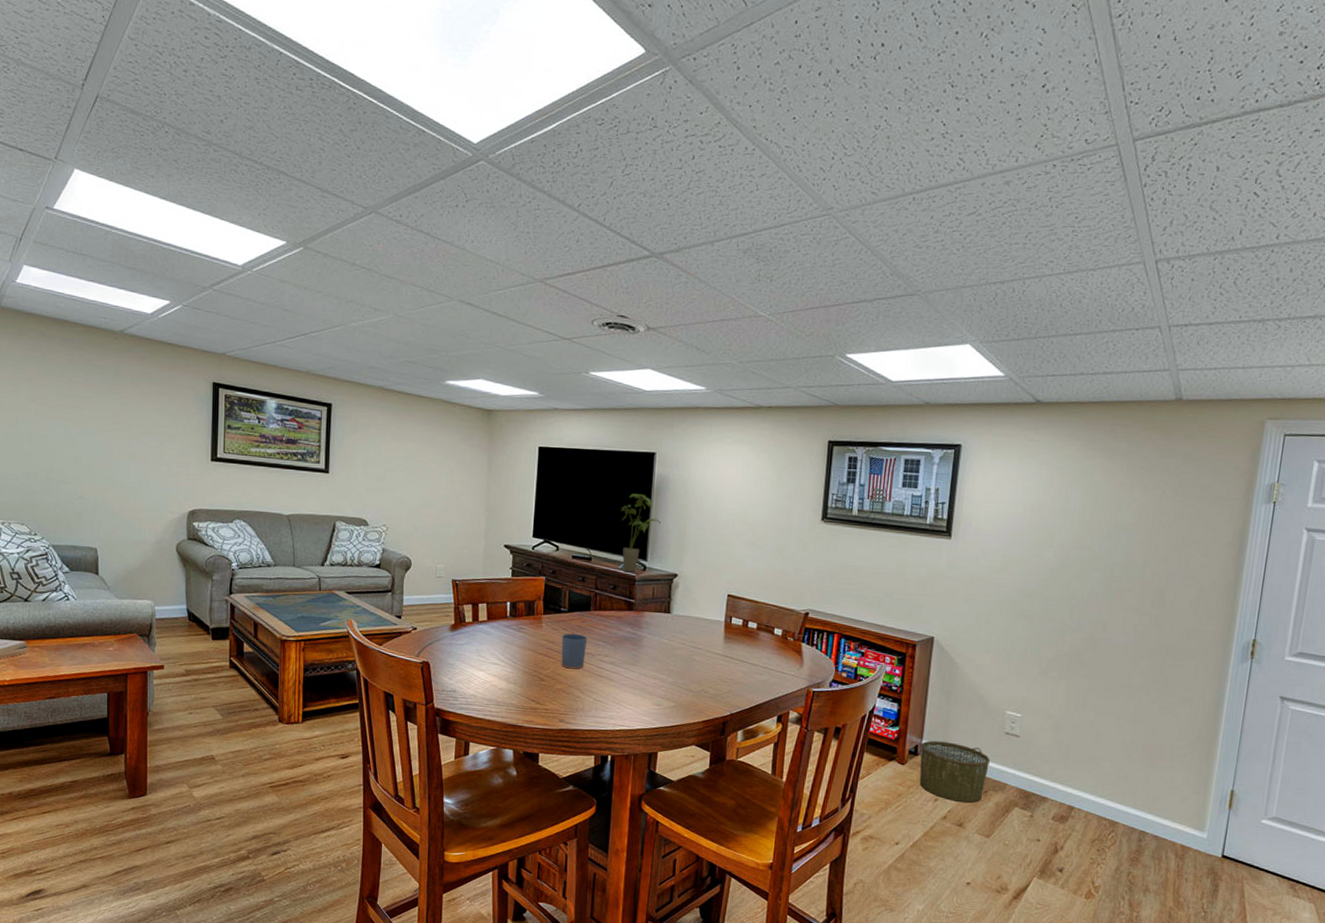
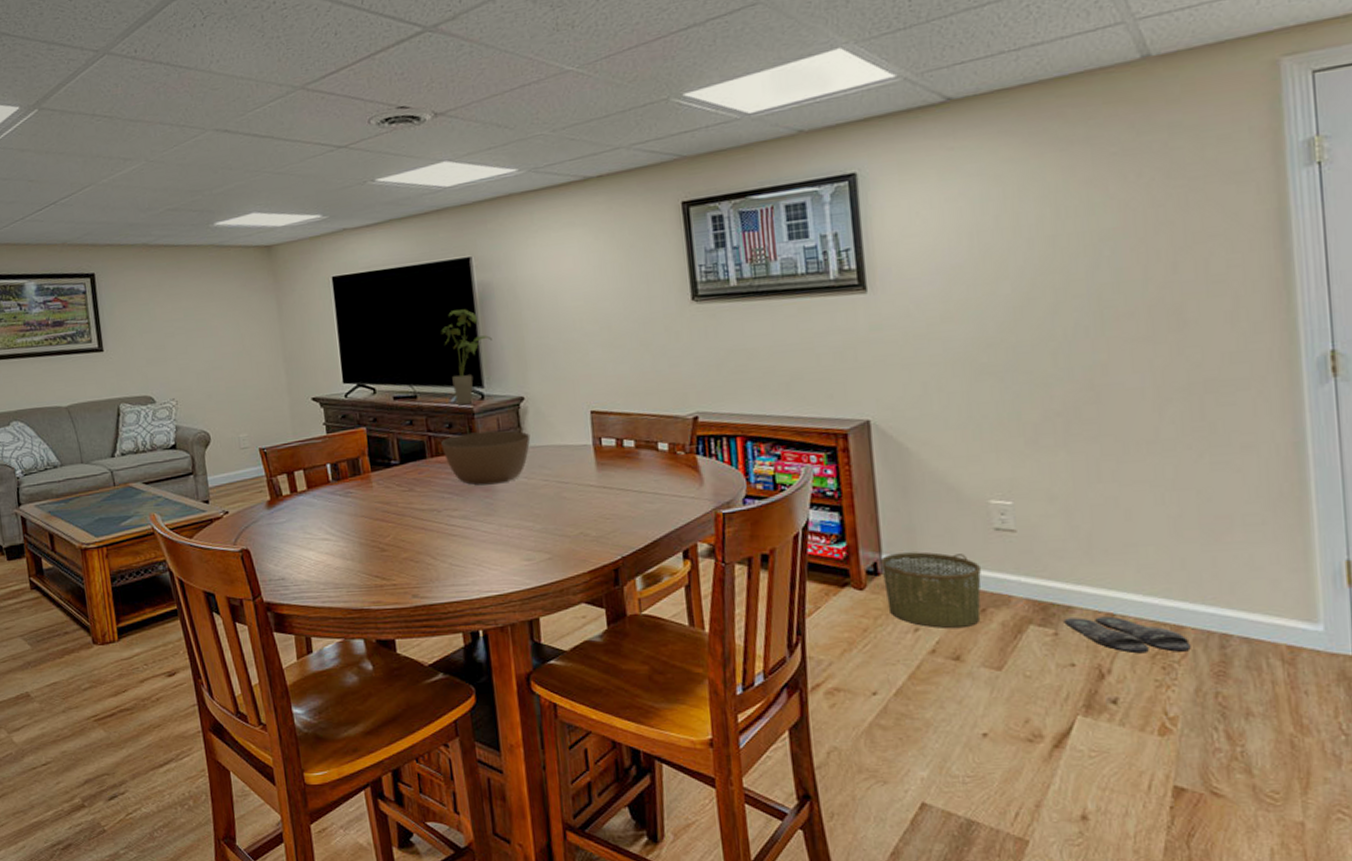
mug: present [561,633,588,669] -> none [397,488,430,532]
bowl: none [604,595,677,641] -> present [441,430,531,485]
slippers: none [1038,806,1119,841] -> present [1063,616,1191,654]

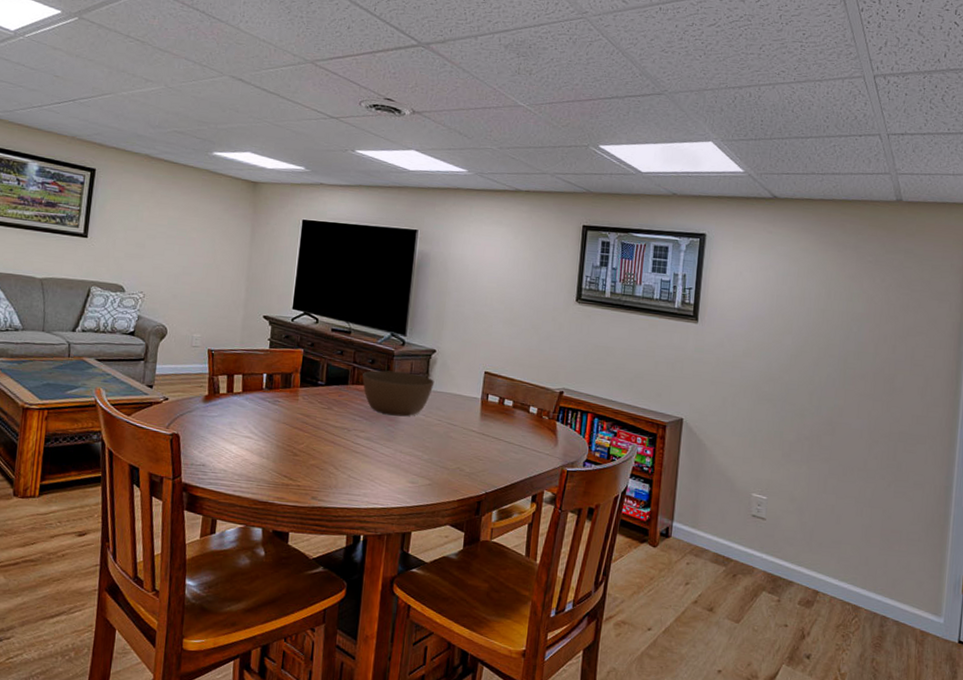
house plant: present [441,309,492,406] -> none [381,269,421,348]
basket: present [880,552,981,629] -> none [670,522,738,587]
slippers: present [1063,616,1191,654] -> none [785,590,862,626]

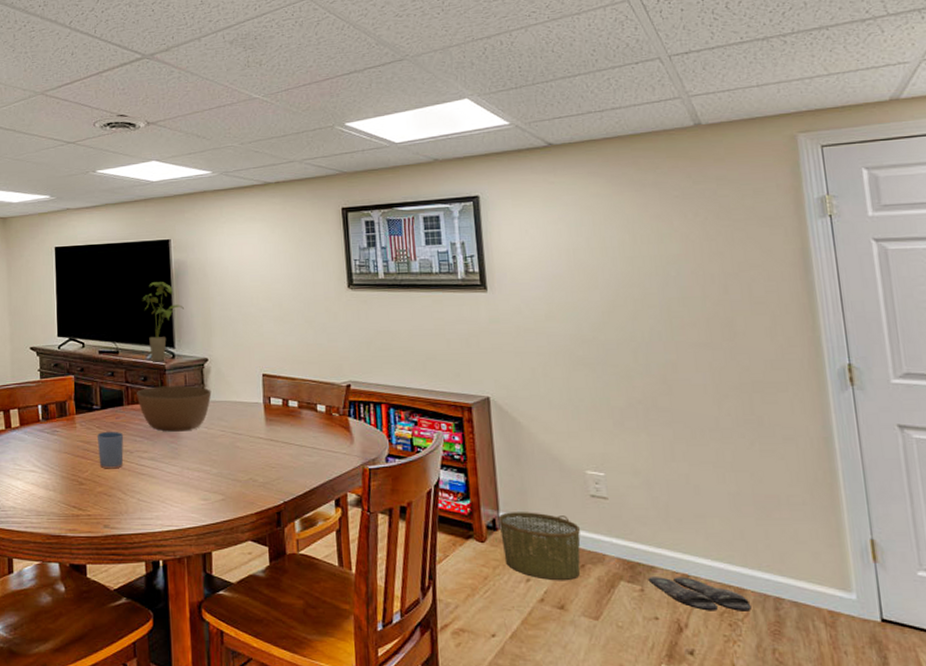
mug: none [316,407,344,445] -> present [96,431,124,469]
house plant: none [381,269,421,348] -> present [142,282,184,362]
basket: none [670,522,738,587] -> present [498,512,581,581]
slippers: none [785,590,862,626] -> present [648,577,752,611]

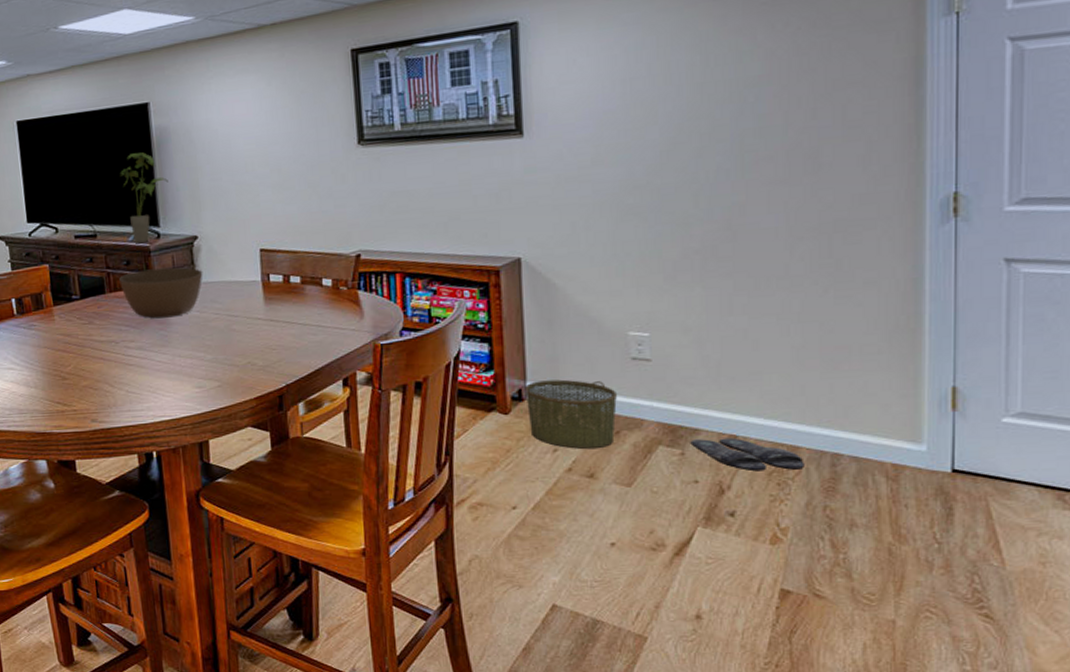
mug: present [96,431,124,469] -> none [78,321,109,362]

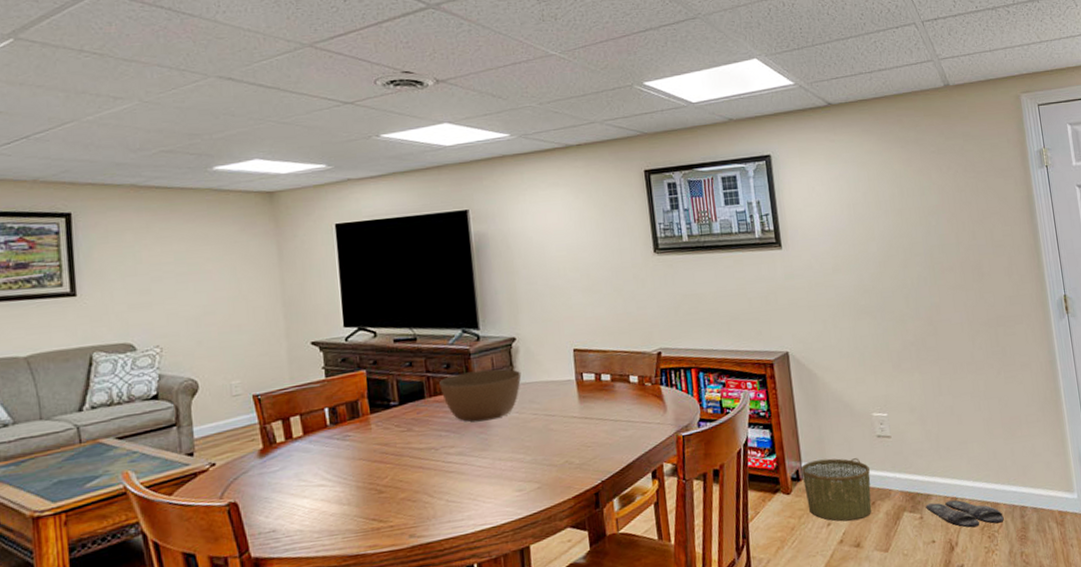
house plant: present [120,152,168,244] -> none [440,257,487,347]

